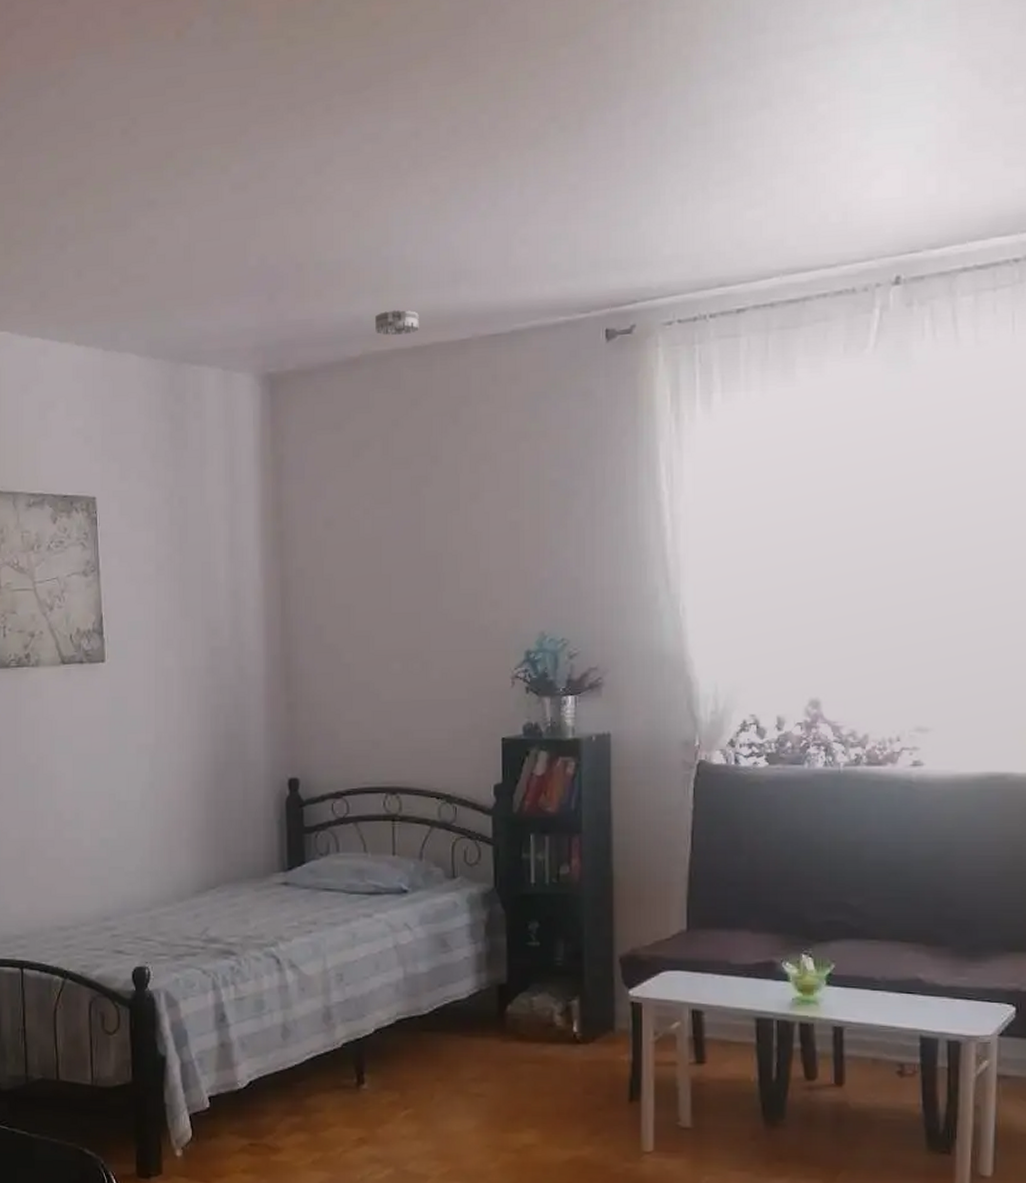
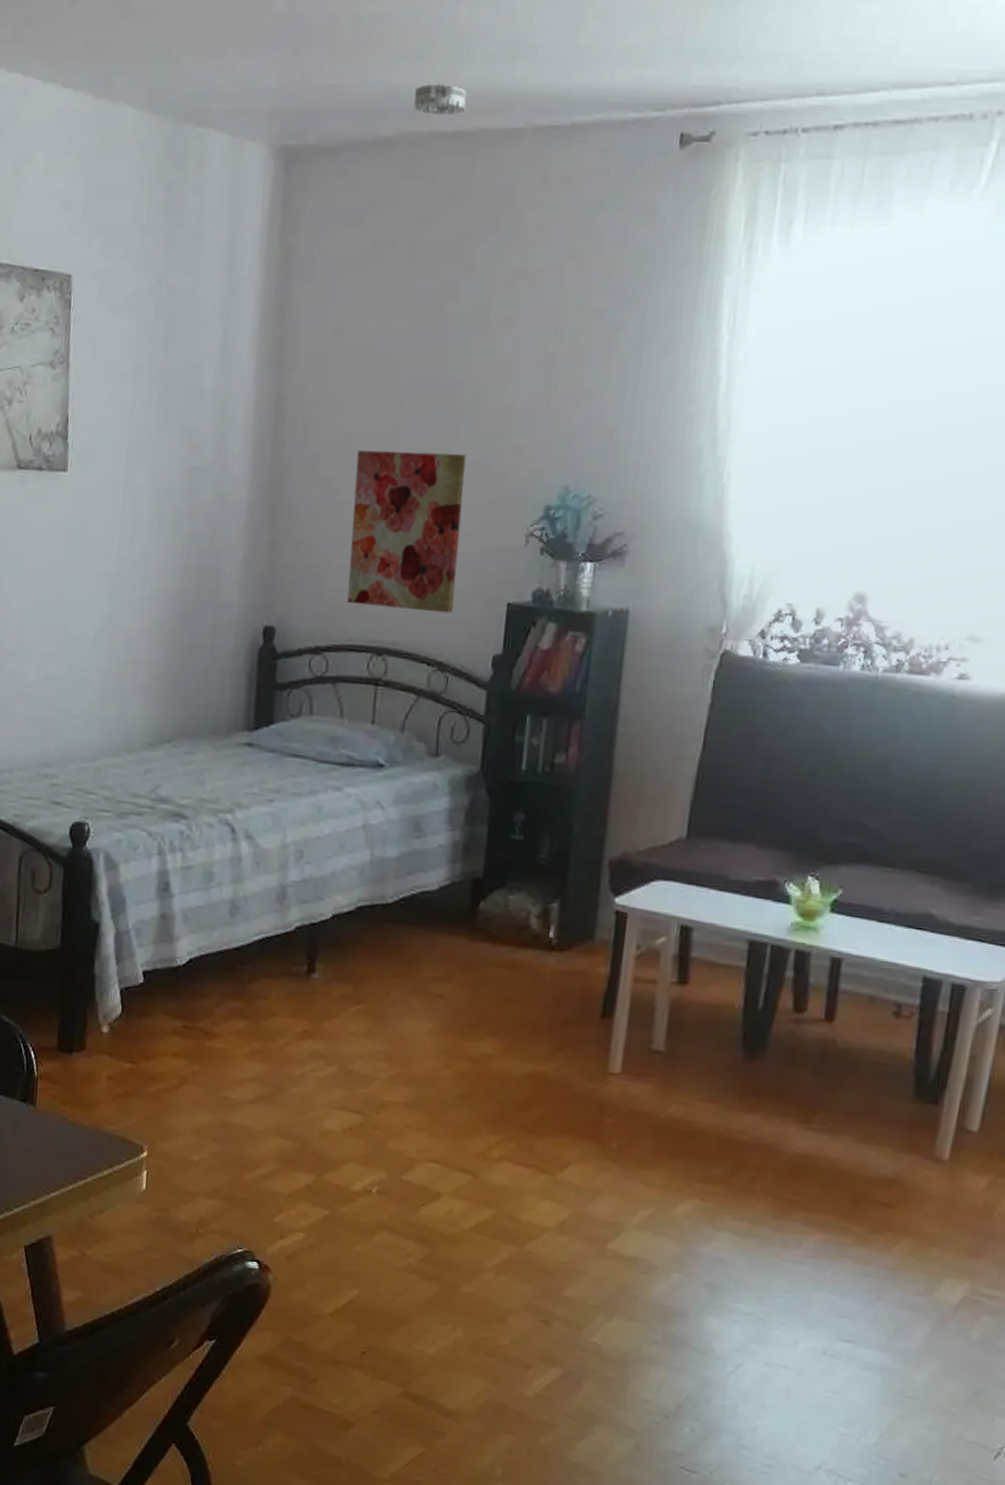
wall art: none [356,613,454,752] -> present [347,449,466,614]

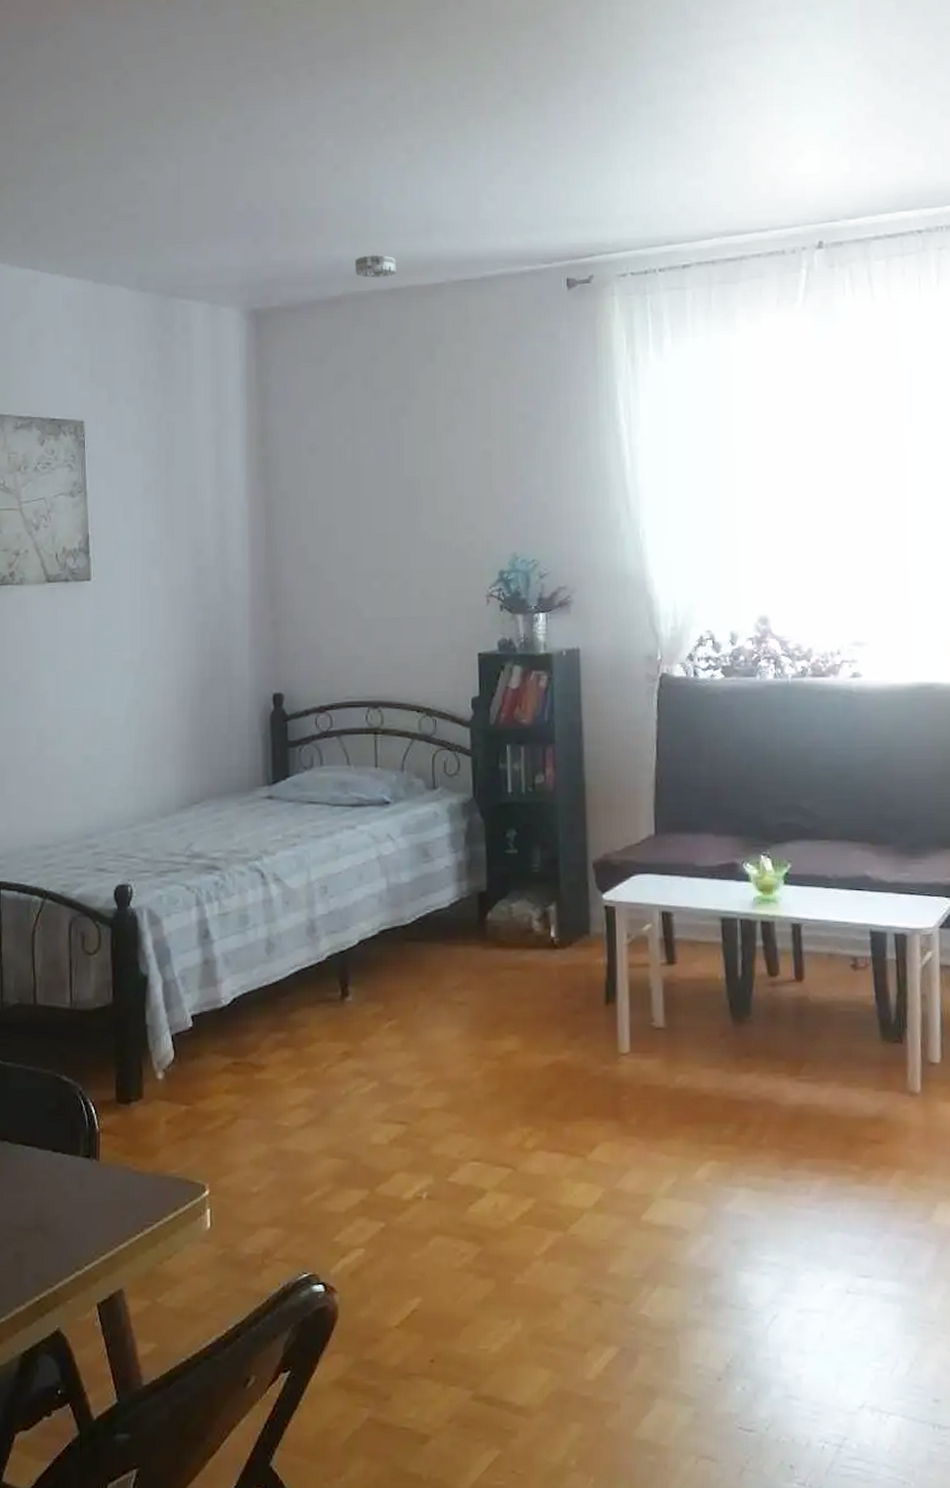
wall art: present [347,449,466,614] -> none [339,535,433,667]

